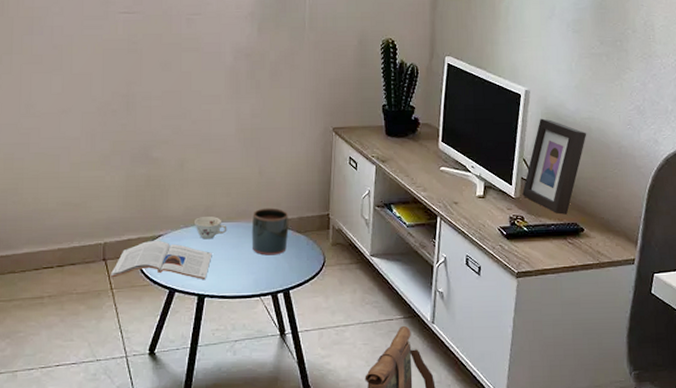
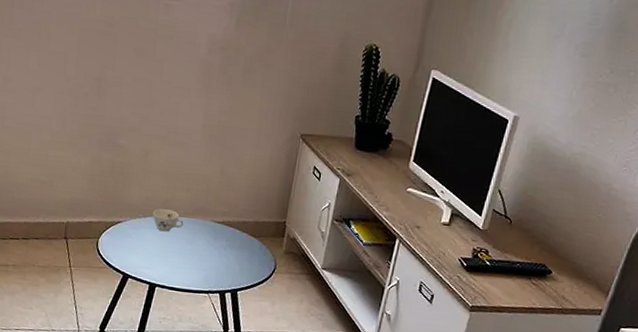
magazine: present [111,240,212,280] -> none [70,225,167,270]
mug: present [251,207,289,256] -> none [205,207,245,256]
picture frame: present [522,118,587,215] -> none [491,148,575,254]

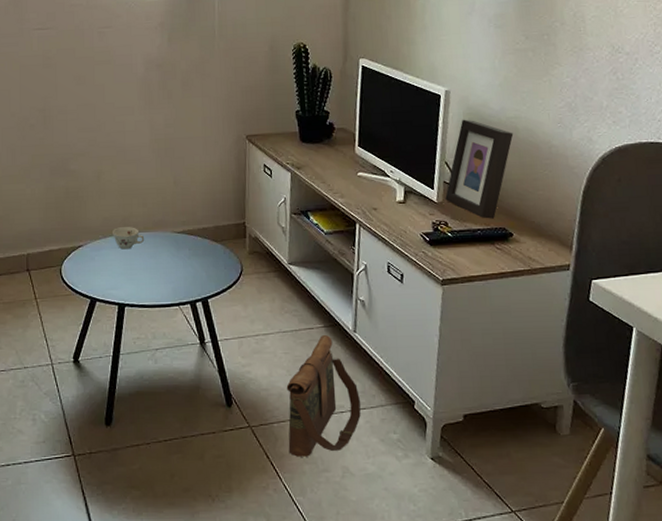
picture frame: none [491,148,575,254] -> present [445,119,514,219]

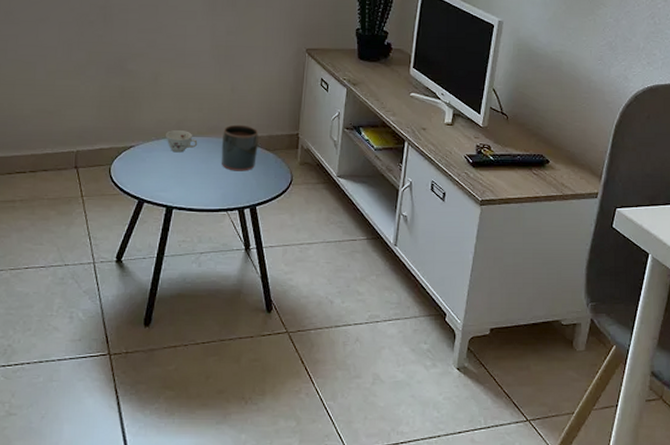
mug: none [168,217,205,265] -> present [221,124,259,171]
shoulder bag: present [286,334,361,457] -> none [323,246,396,363]
picture frame: present [445,119,514,219] -> none [490,49,558,146]

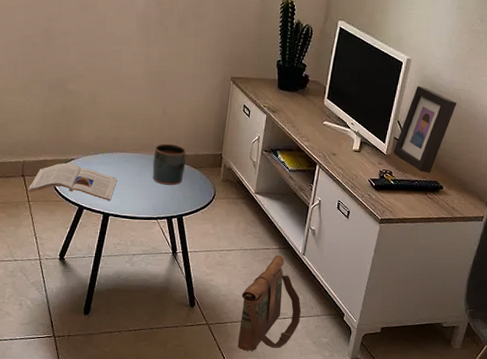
magazine: none [82,150,182,192] -> present [28,162,118,201]
teacup: present [165,130,198,153] -> none [102,146,132,167]
shoulder bag: none [323,246,396,363] -> present [237,254,302,351]
picture frame: none [490,49,558,146] -> present [393,86,457,173]

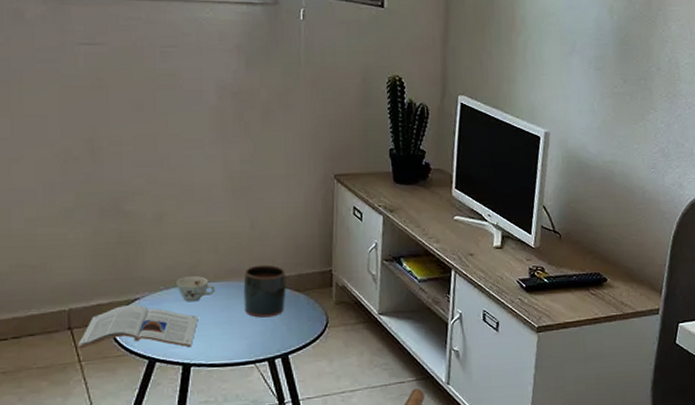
teacup: none [102,146,132,167] -> present [175,276,215,302]
picture frame: present [393,86,457,173] -> none [542,162,610,264]

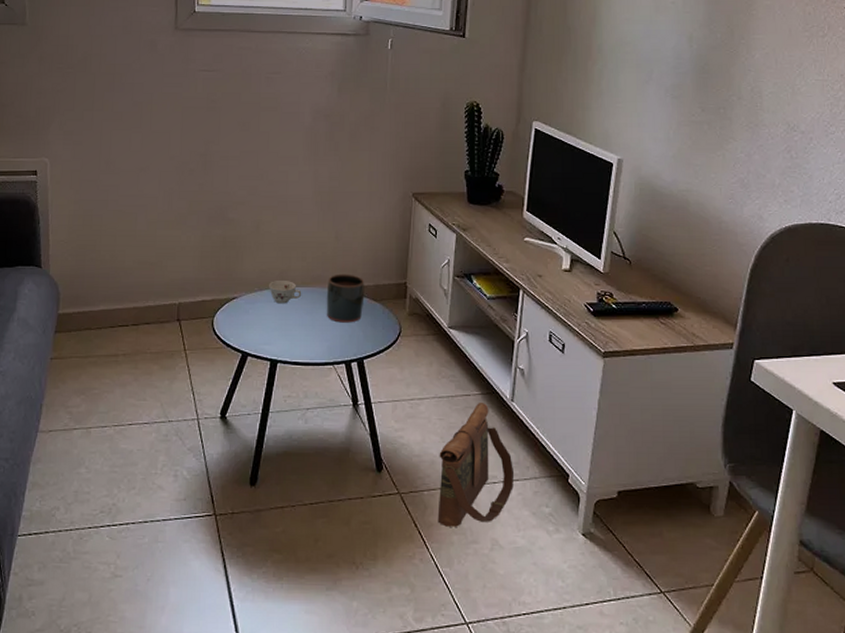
magazine: present [79,304,198,349] -> none [185,302,286,346]

